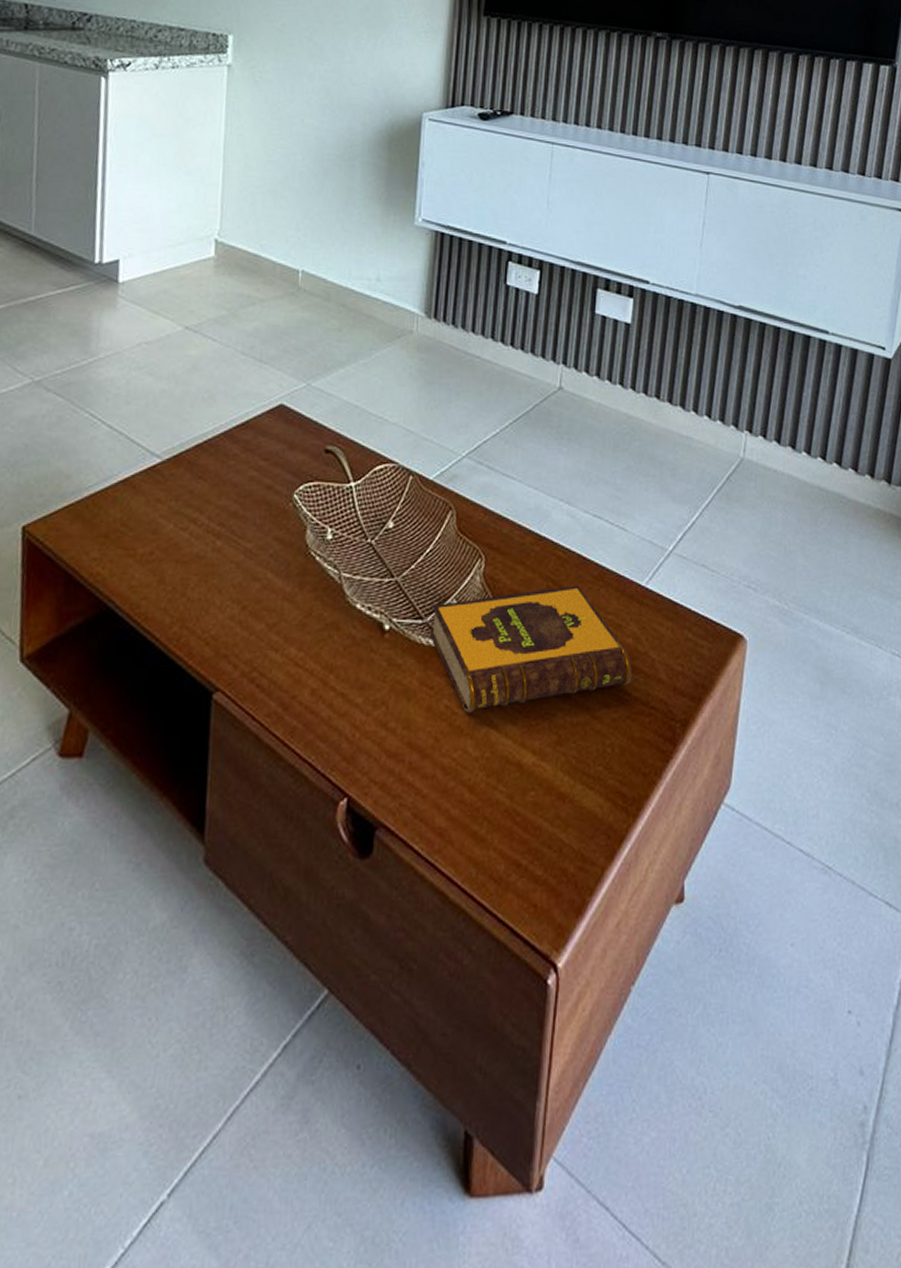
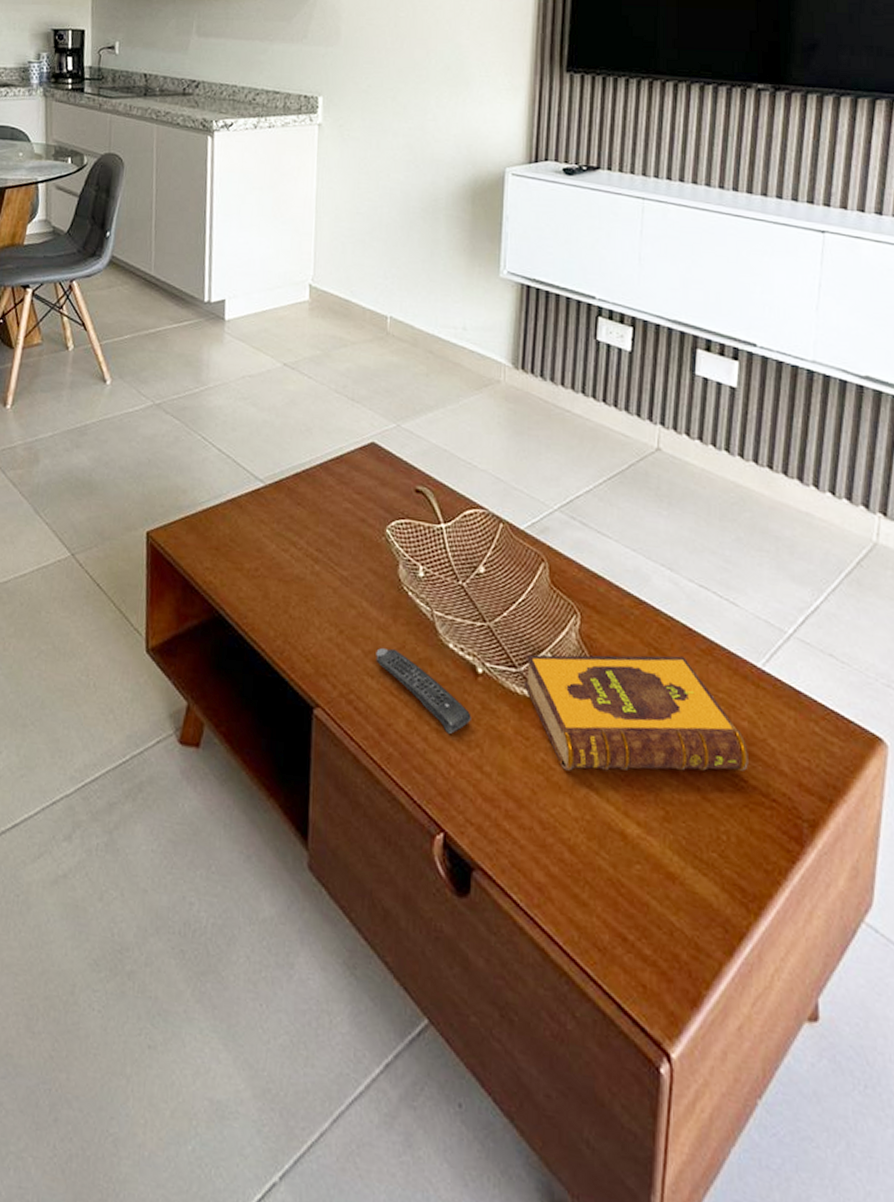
remote control: none [280,617,378,696] -> present [376,648,471,734]

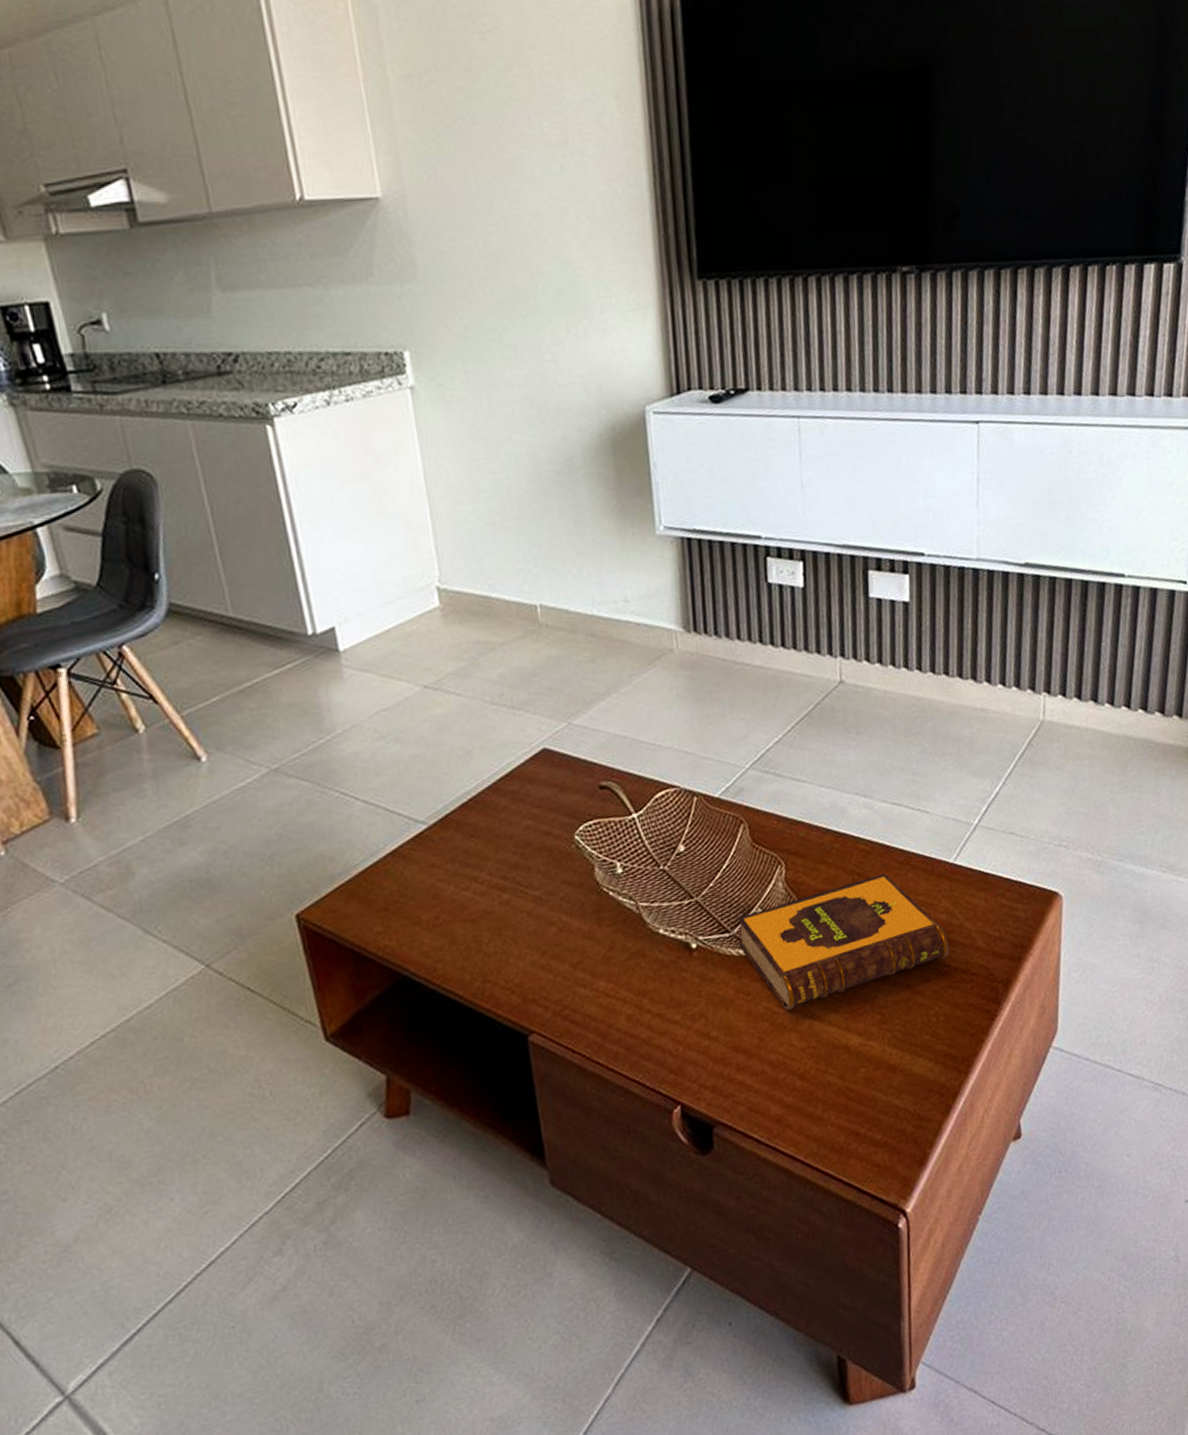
remote control: present [376,648,471,734] -> none [584,952,692,1014]

